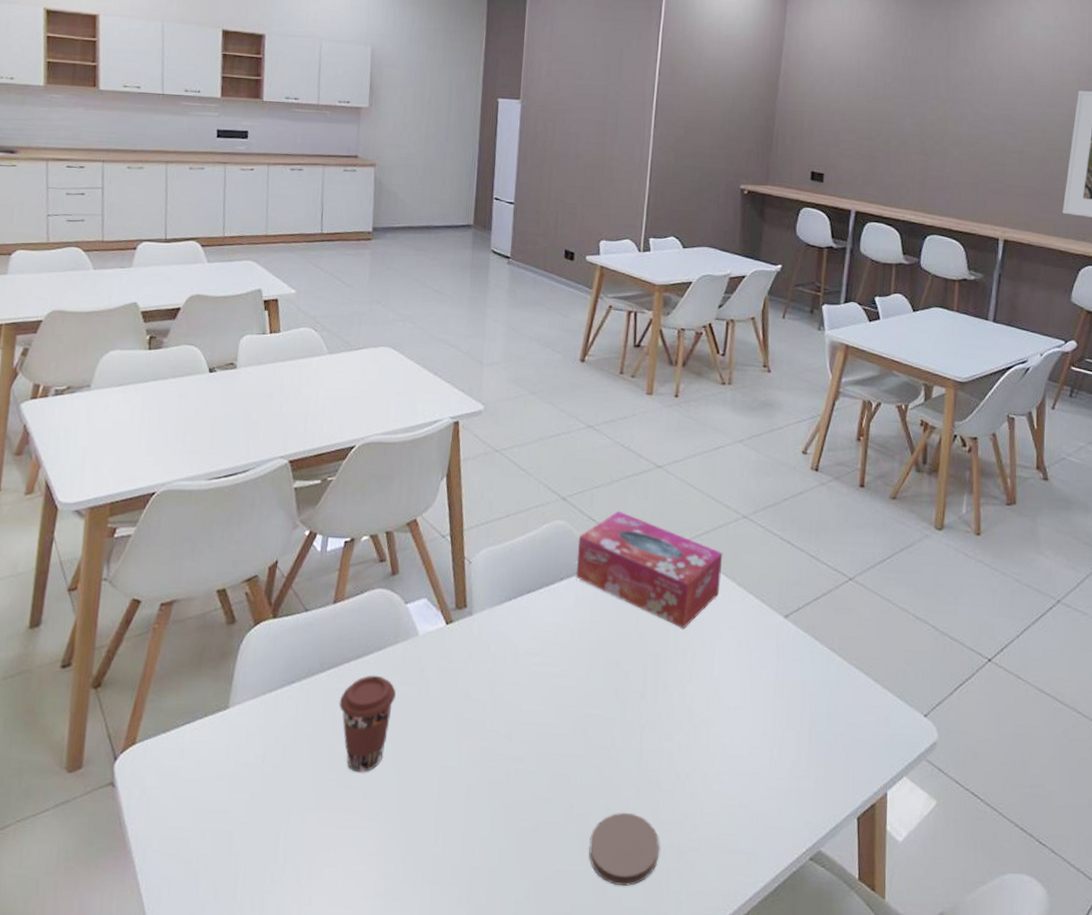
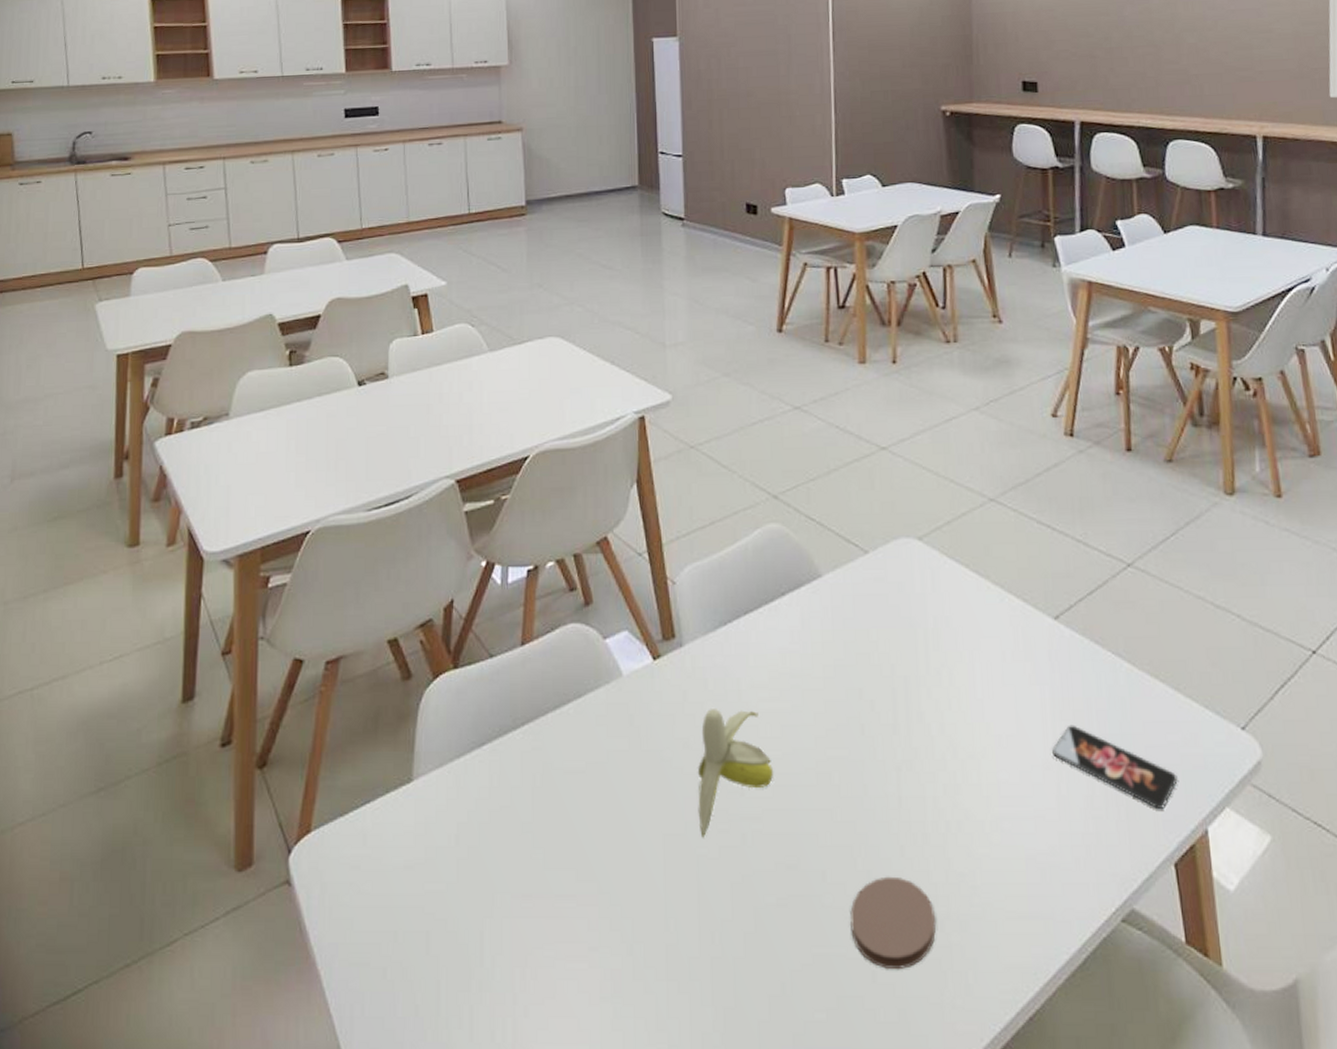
coffee cup: present [339,675,397,773] -> none [538,728,604,849]
banana: none [471,668,538,772] -> present [697,709,773,838]
tissue box: present [575,510,723,630] -> none [797,505,972,644]
smartphone: none [770,702,868,774] -> present [1052,725,1178,809]

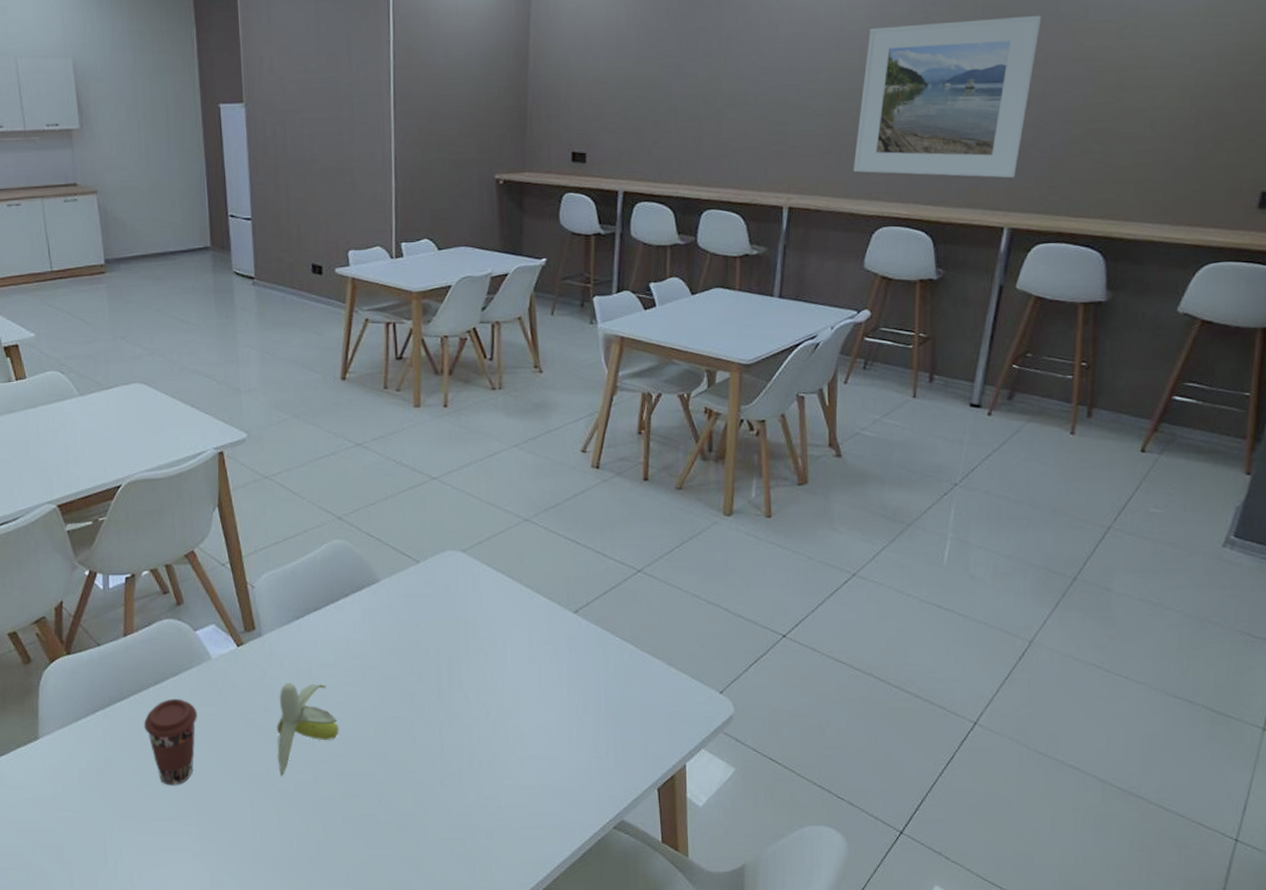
coffee cup: none [538,728,604,849] -> present [143,698,198,786]
coaster: present [850,876,936,970] -> none [400,801,468,864]
smartphone: present [1052,725,1178,809] -> none [566,691,665,750]

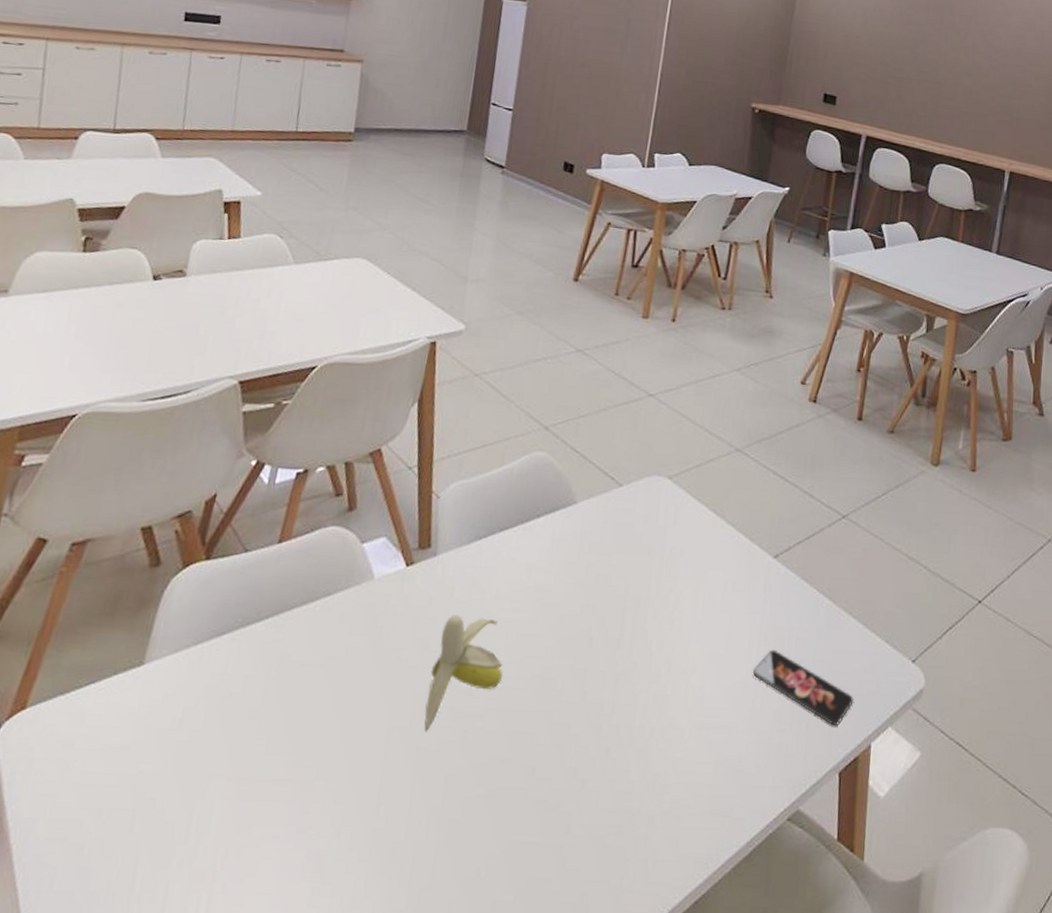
coffee cup: present [143,698,198,786] -> none [276,624,344,737]
smartphone: none [566,691,665,750] -> present [753,649,854,725]

